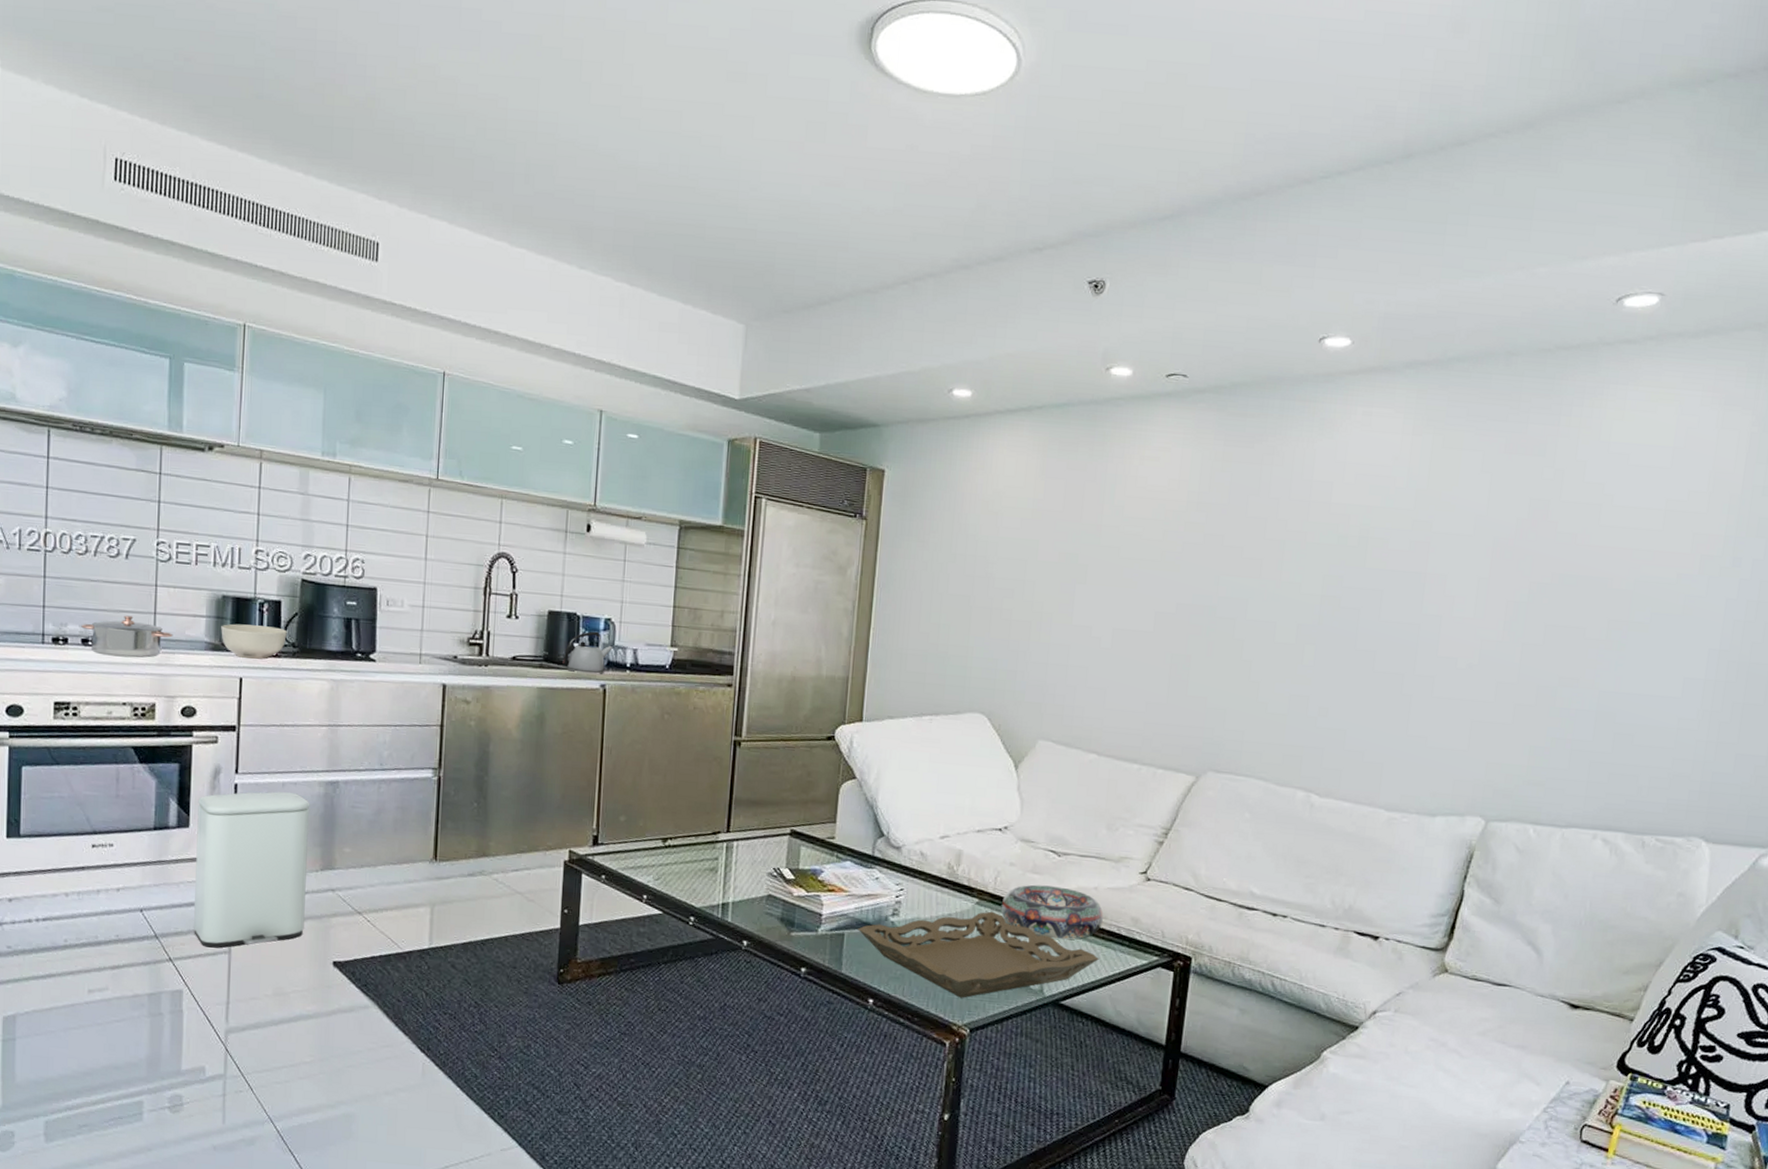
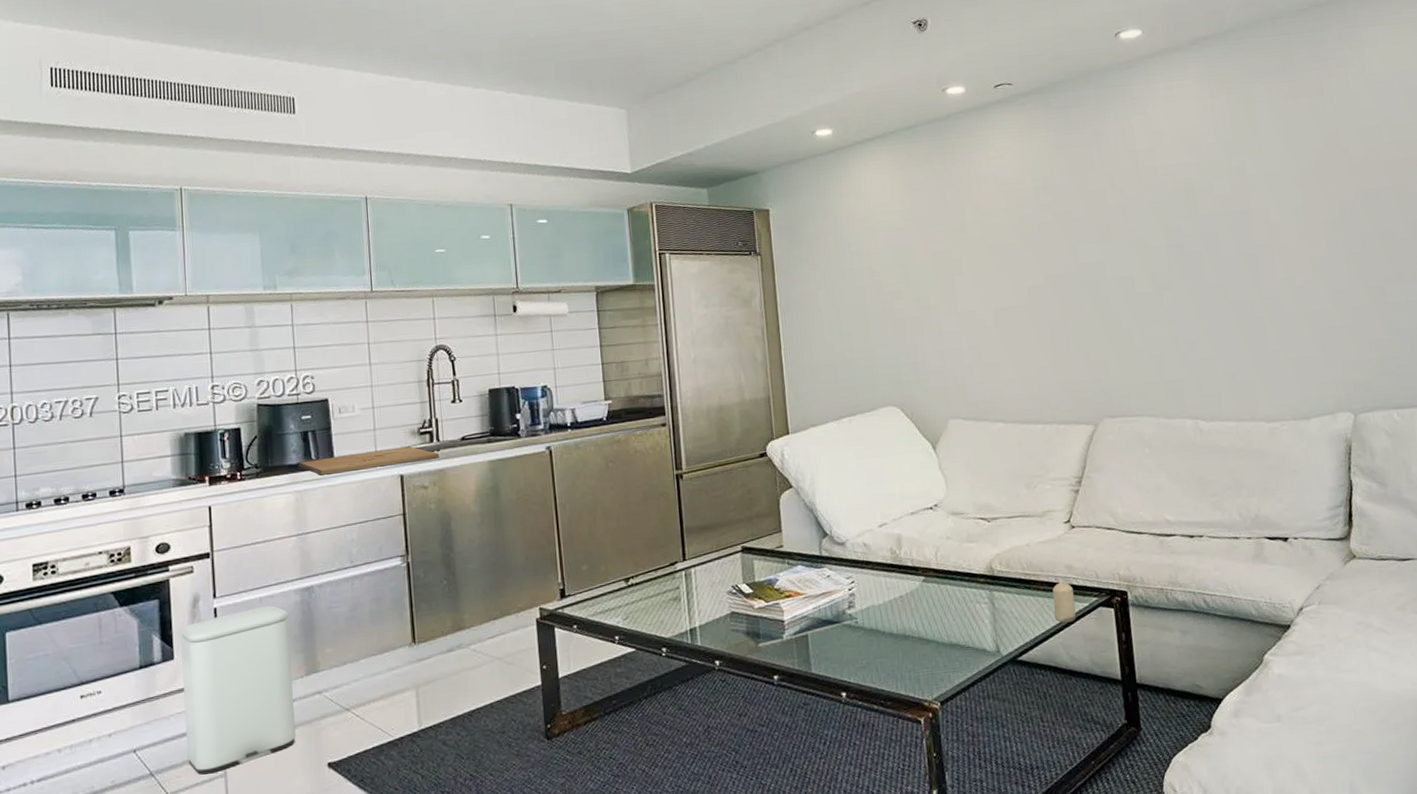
cooking pot: present [81,615,173,658] -> none [53,468,142,511]
bowl: present [221,623,288,660] -> none [186,453,250,488]
cutting board: none [336,649,487,674] -> present [297,446,439,476]
kettle: present [562,631,613,675] -> none [508,399,553,442]
tray: present [858,911,1099,998] -> none [819,585,1044,674]
decorative bowl: present [1000,884,1104,940] -> none [945,550,1041,601]
candle: none [1109,933,1134,977] -> present [1052,581,1076,623]

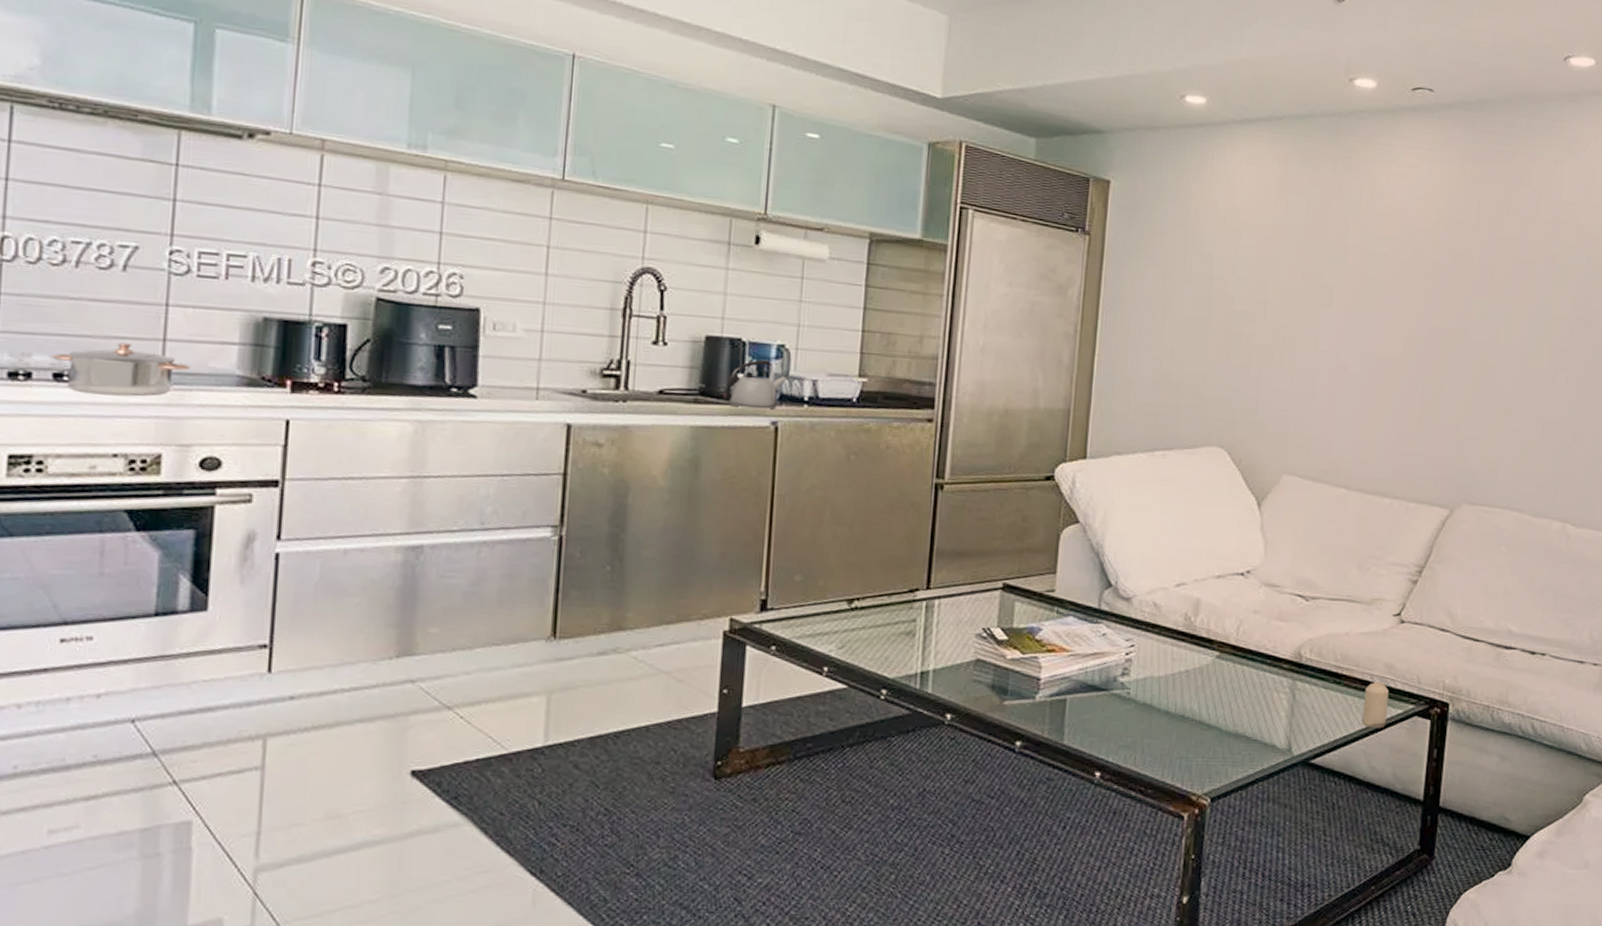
cooking pot: none [53,468,142,511] -> present [53,342,191,397]
pedal bin: present [180,605,296,775] -> none [209,561,383,764]
cutting board: present [297,446,439,476] -> none [423,383,625,411]
kettle: none [508,399,553,442] -> present [723,359,787,411]

